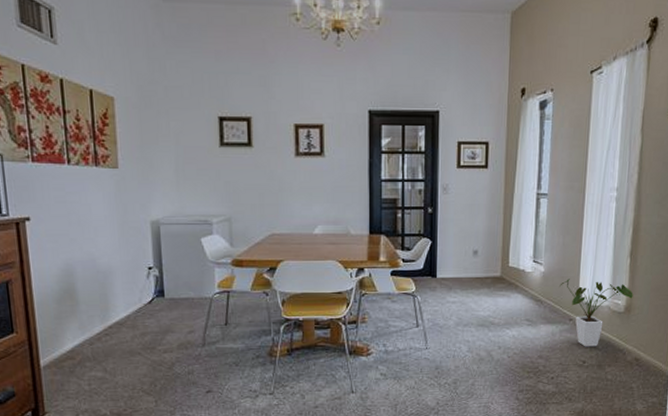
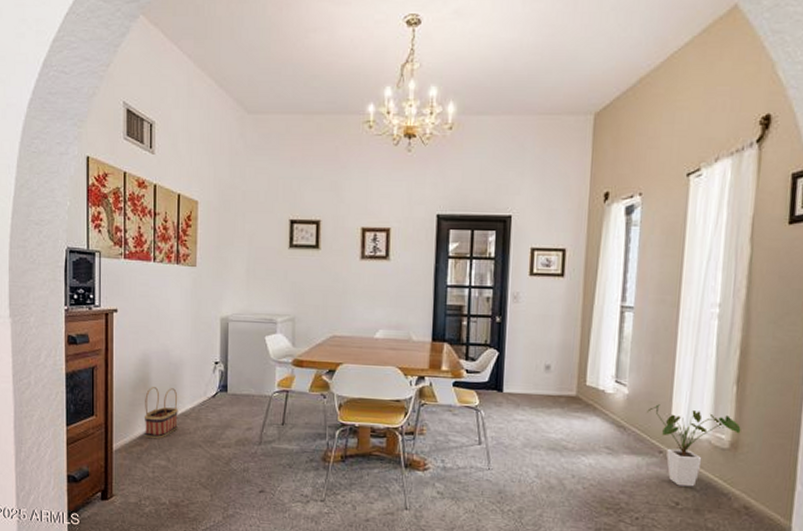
basket: none [72,297,113,350] -> present [144,387,178,438]

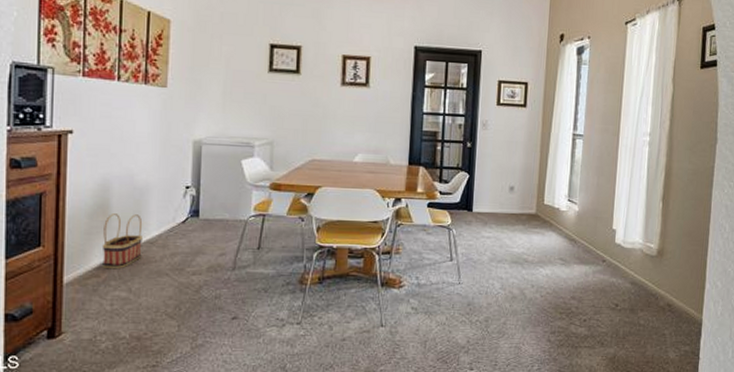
house plant: present [647,404,741,487] -> none [593,219,666,290]

